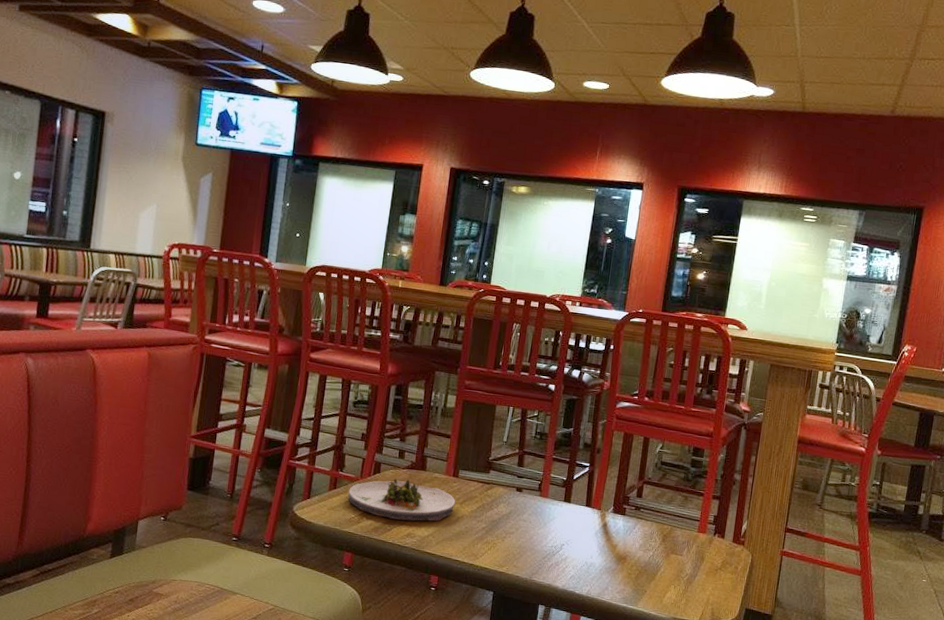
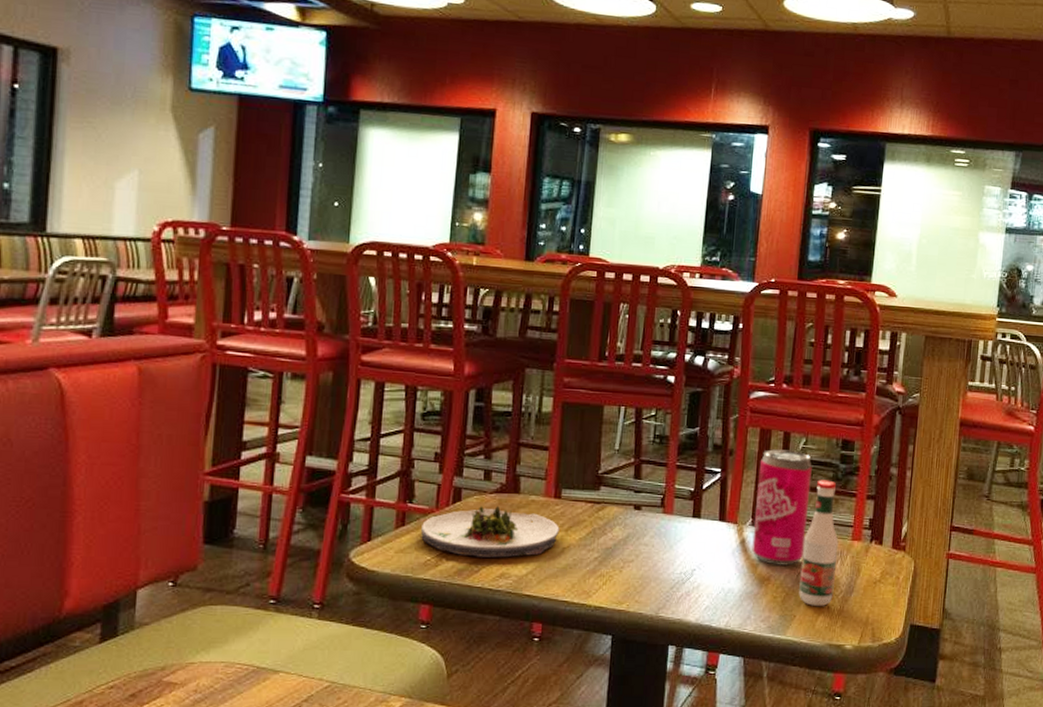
beverage can: none [612,450,667,549] -> present [752,449,812,566]
tabasco sauce: none [649,479,687,586] -> present [798,480,839,607]

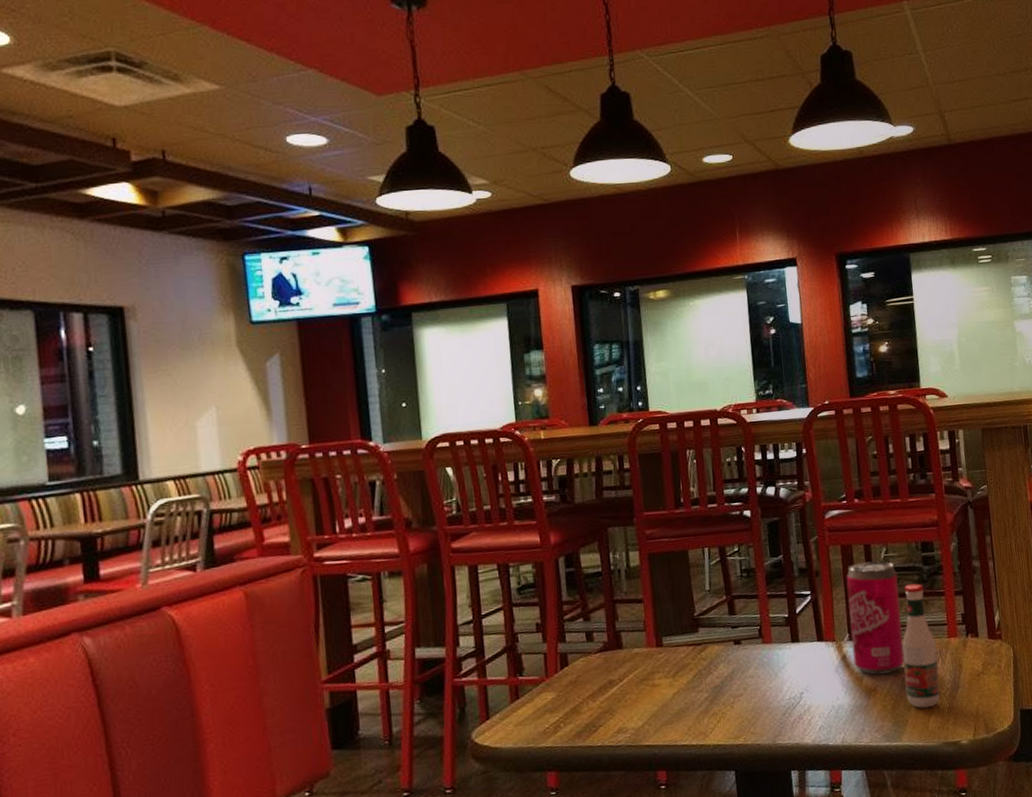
salad plate: present [421,505,560,558] -> none [535,663,667,718]

